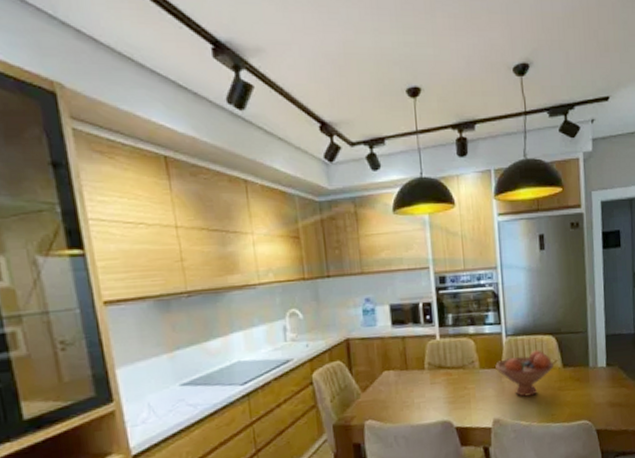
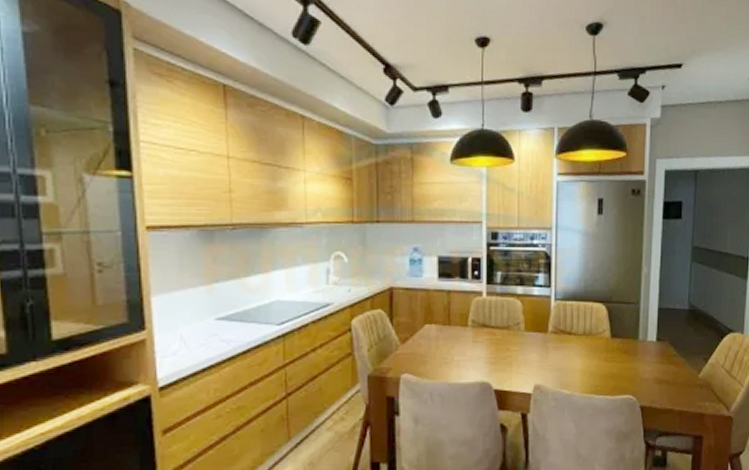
fruit bowl: present [495,349,553,397] -> none [541,317,601,365]

